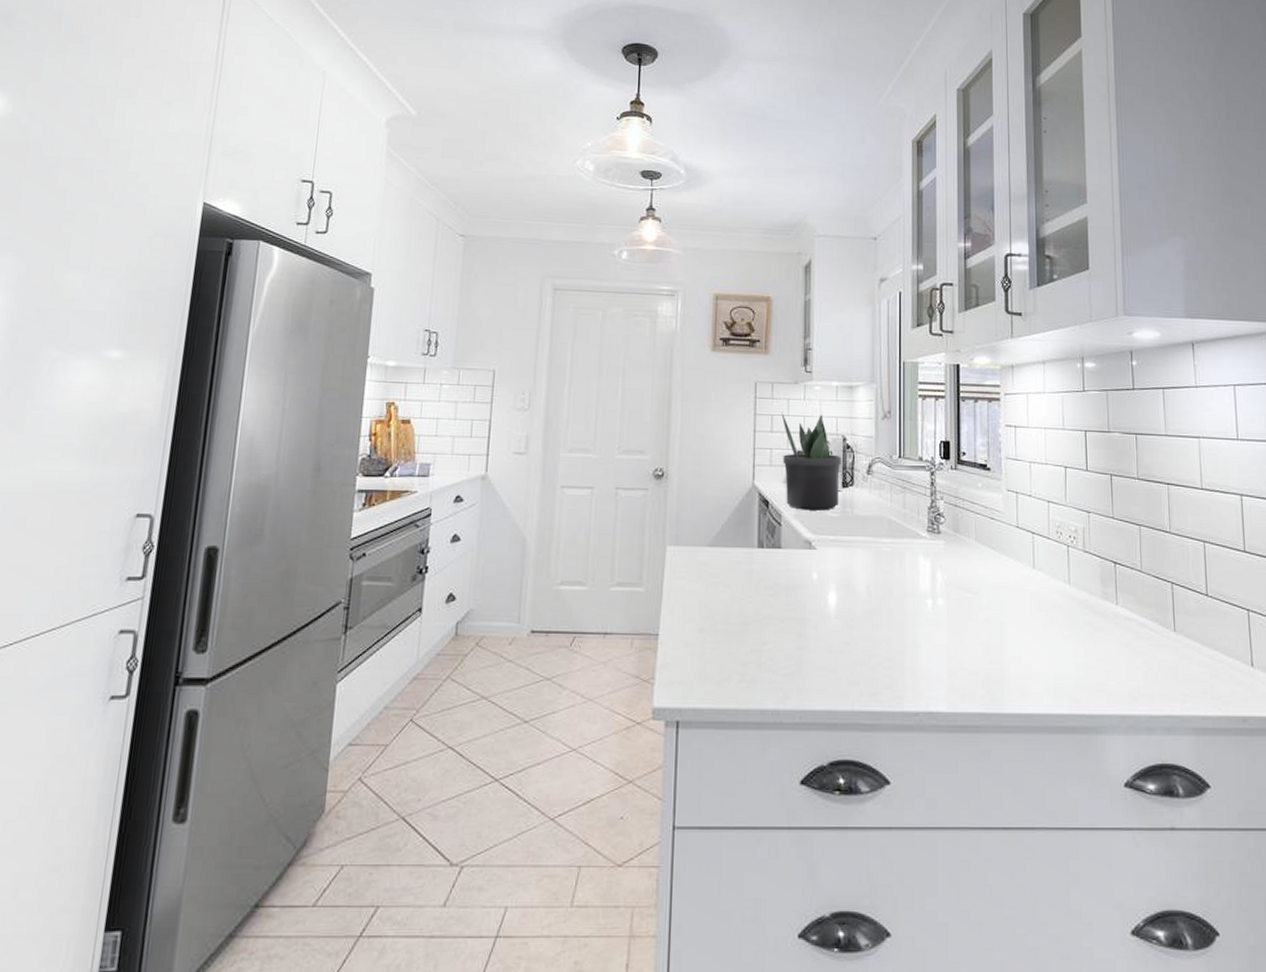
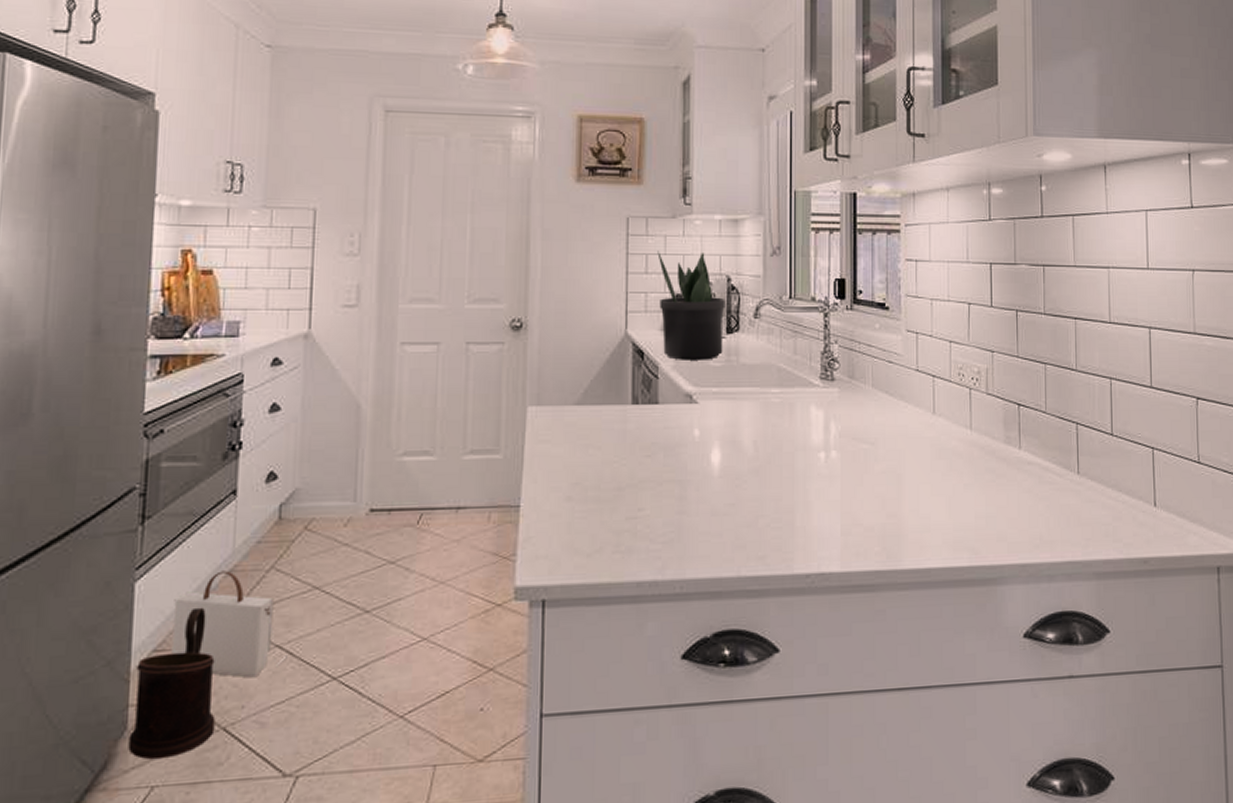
bucket: none [324,708,398,840] -> present [128,607,216,759]
shopping bag: none [363,678,458,775] -> present [171,571,287,678]

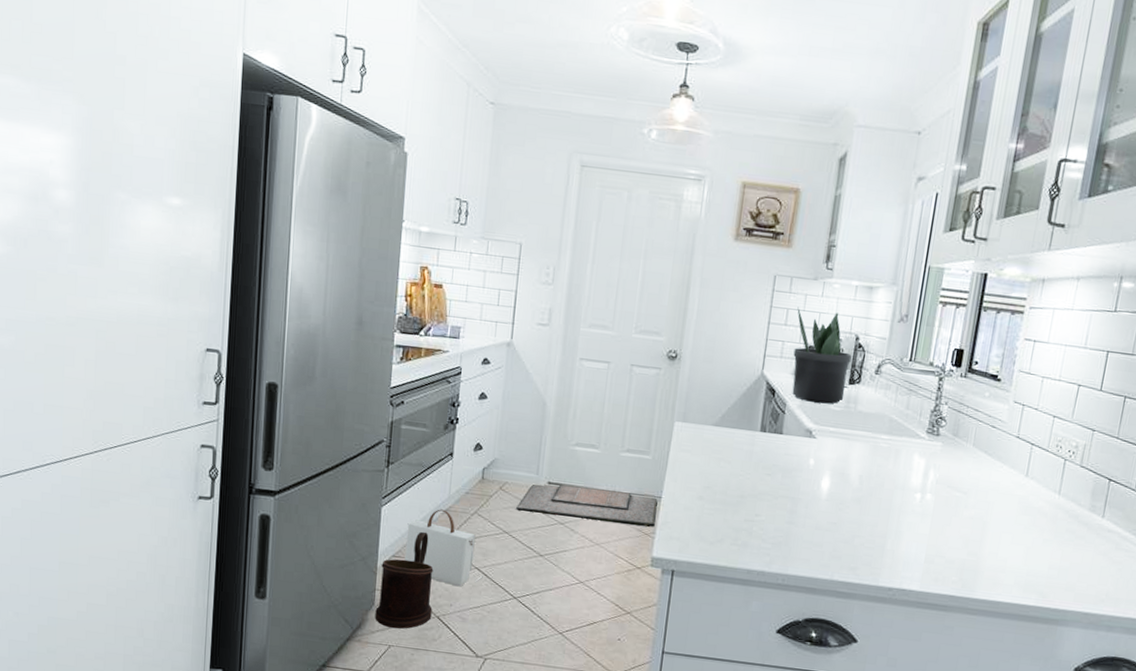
doormat: none [329,507,516,554] -> present [516,483,658,527]

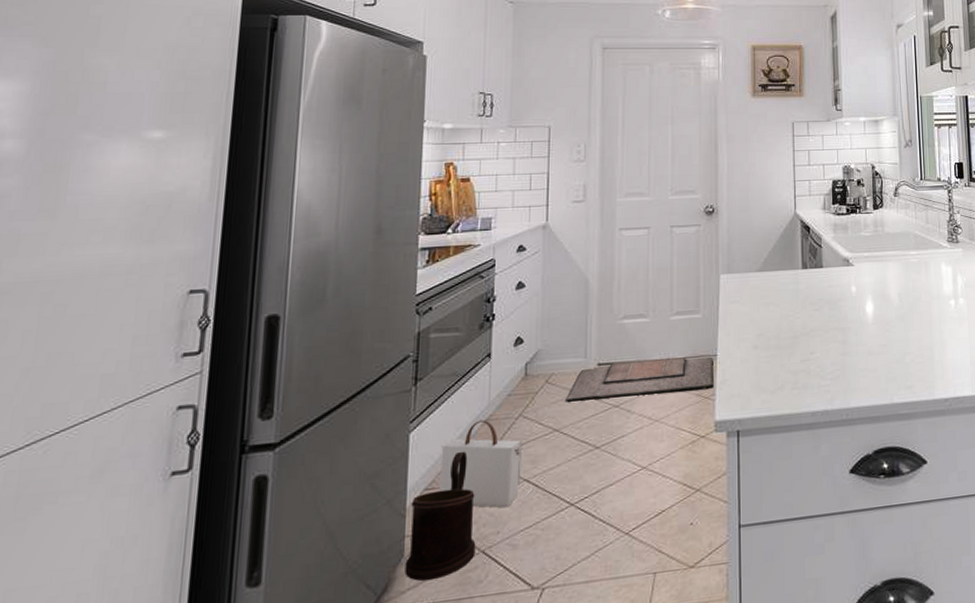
planter: present [792,307,852,404] -> none [817,147,871,232]

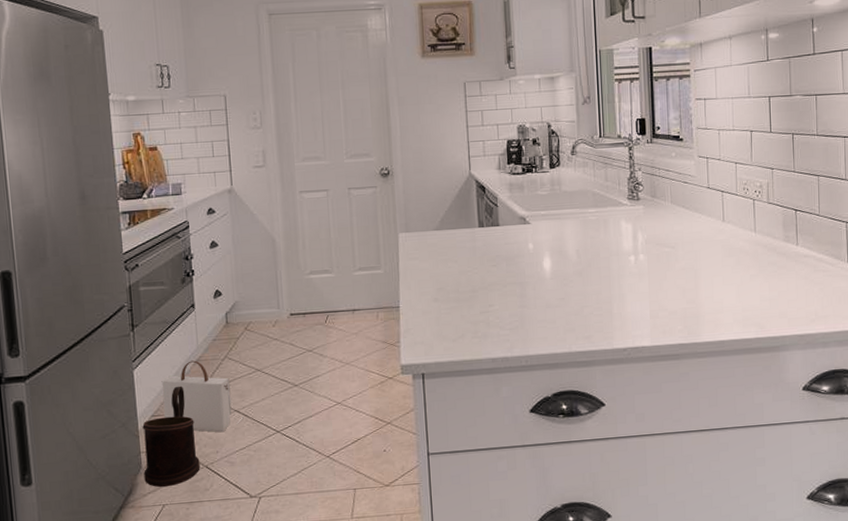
doormat: present [566,357,715,402] -> none [264,308,399,347]

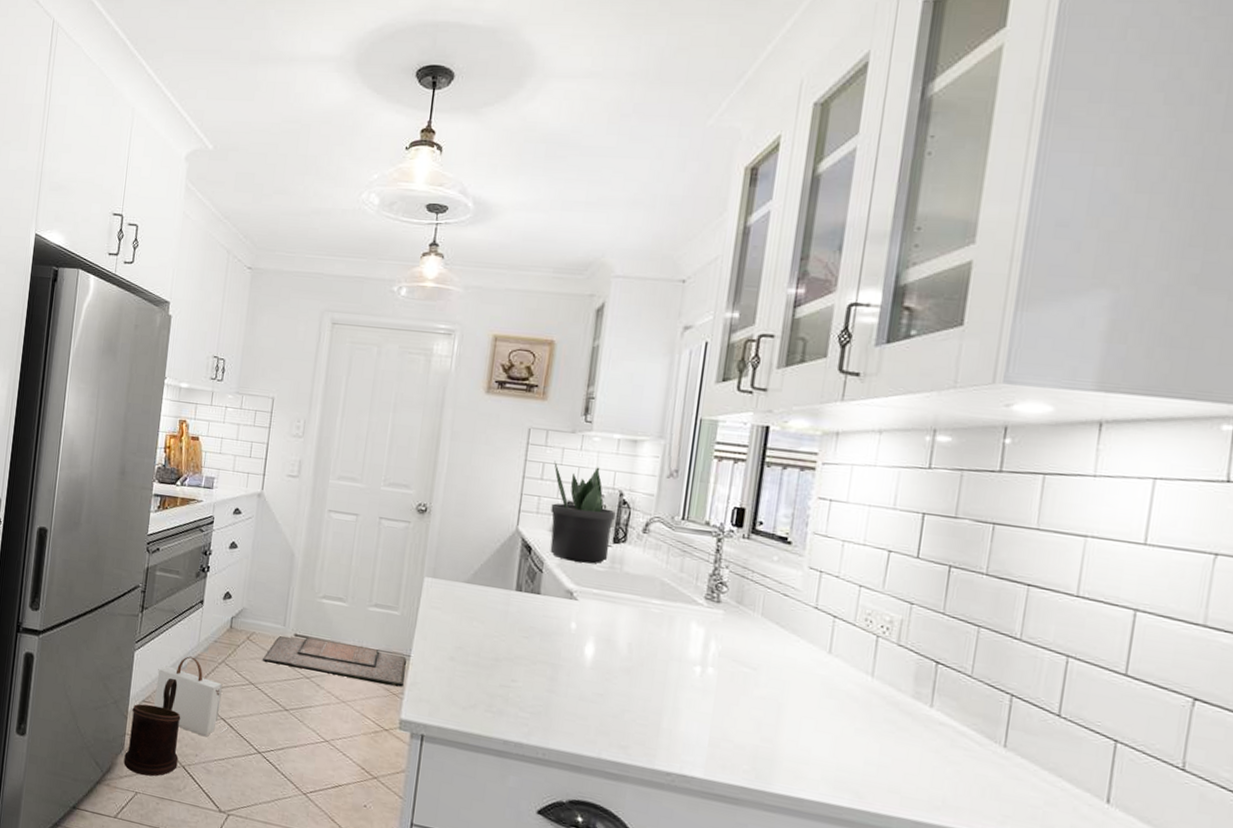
doormat: none [264,308,399,347] -> present [263,635,407,687]
planter: none [490,106,548,192] -> present [550,460,616,564]

